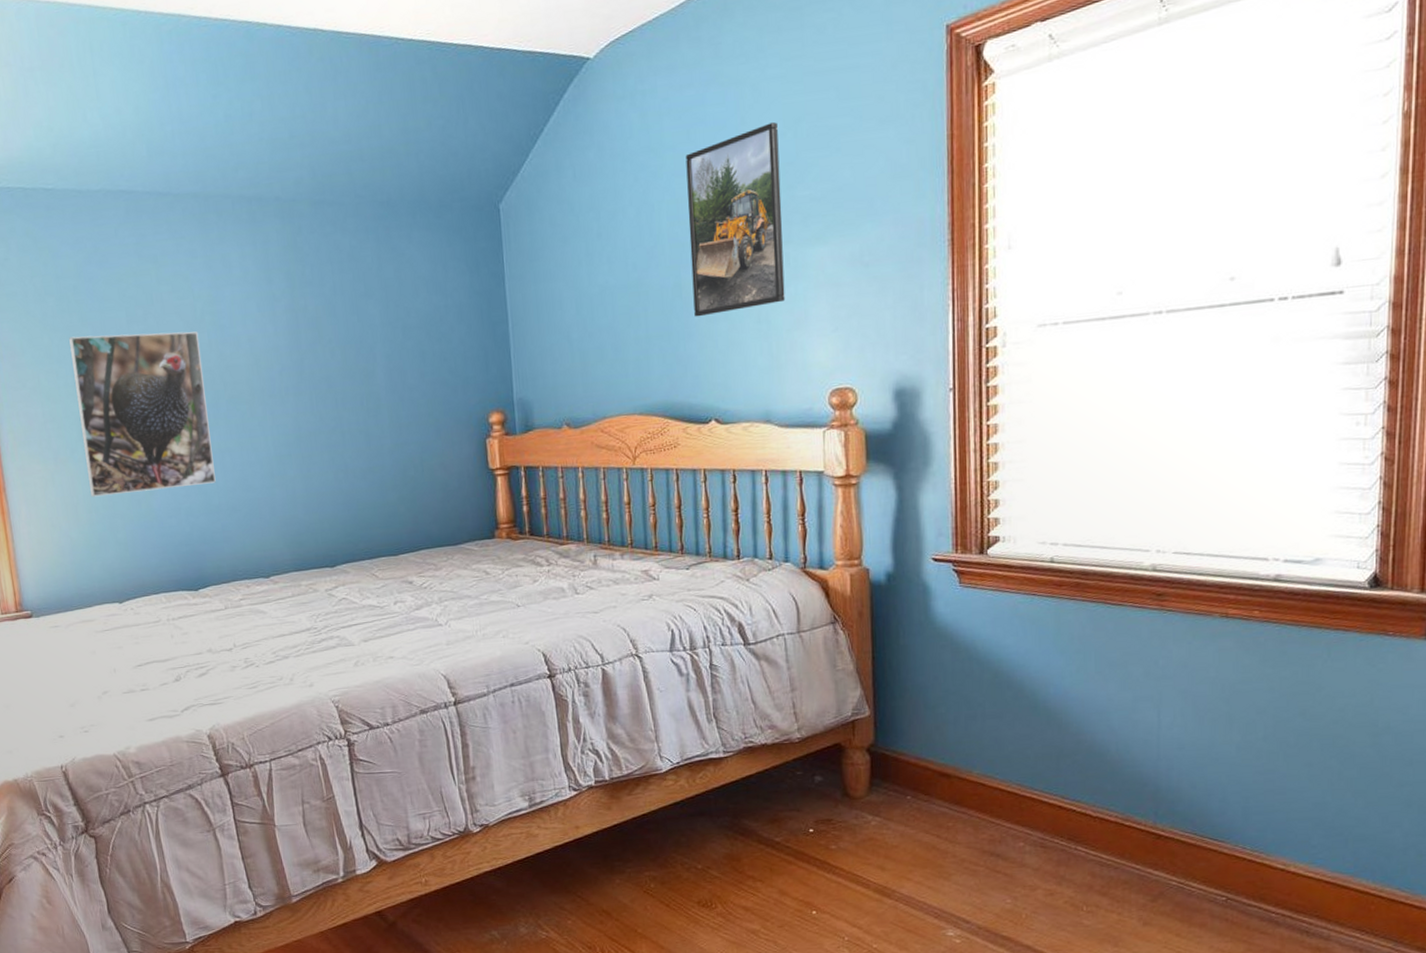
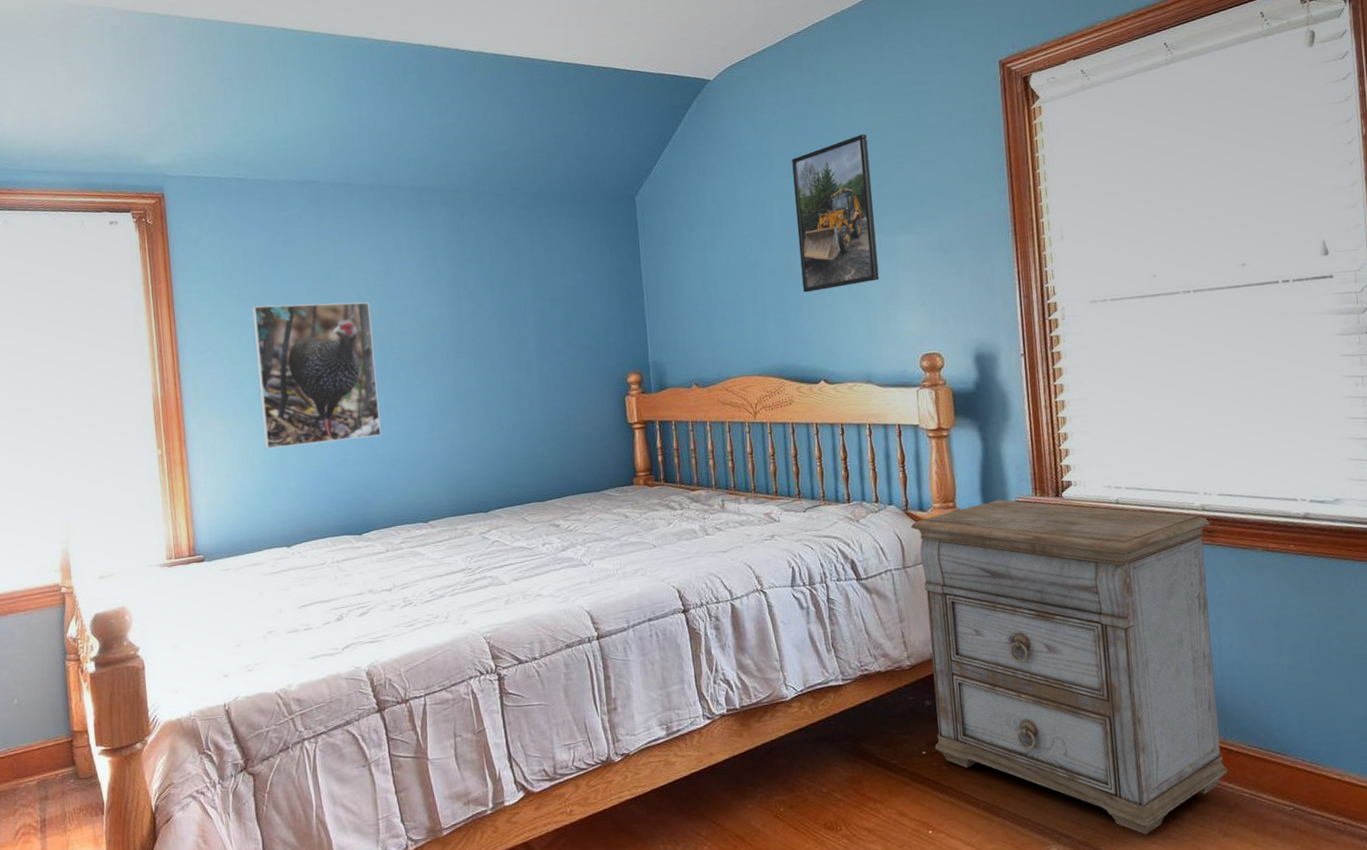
nightstand: none [808,557,1164,922] -> present [910,499,1228,835]

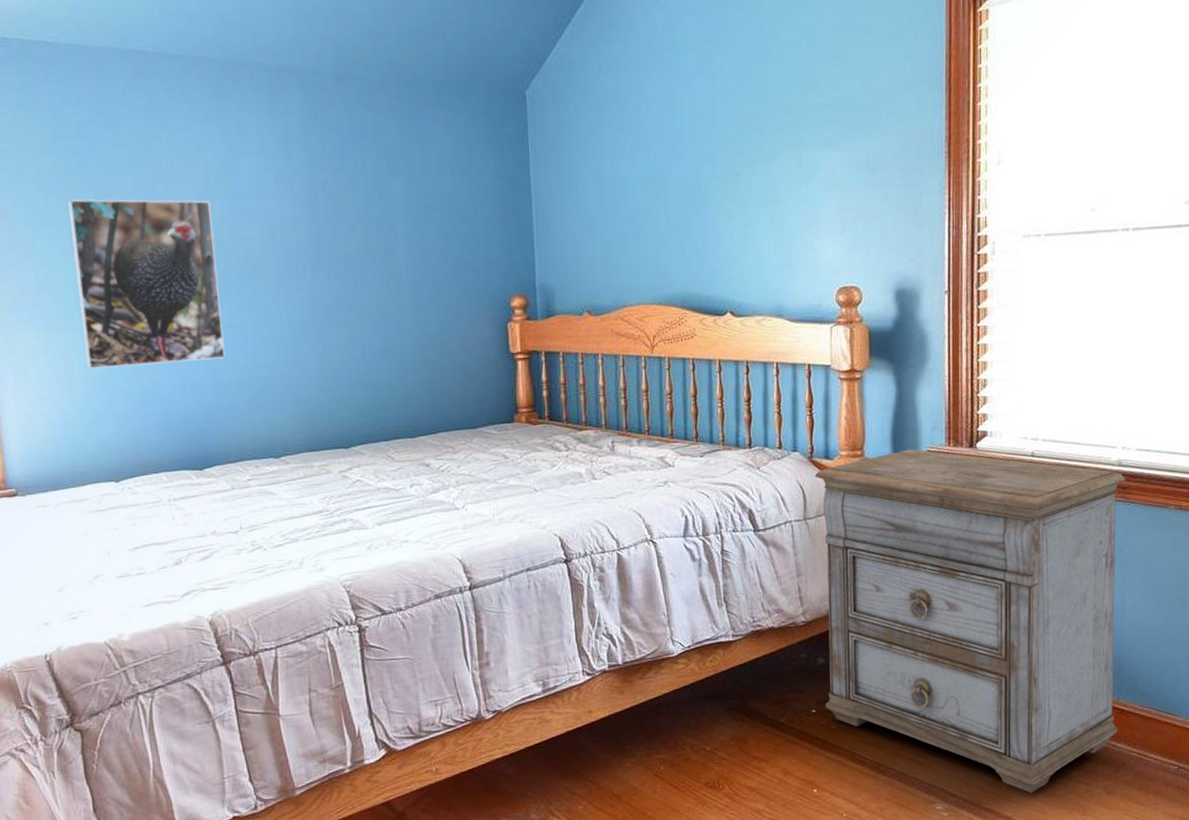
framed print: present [791,134,880,293] -> none [707,31,798,212]

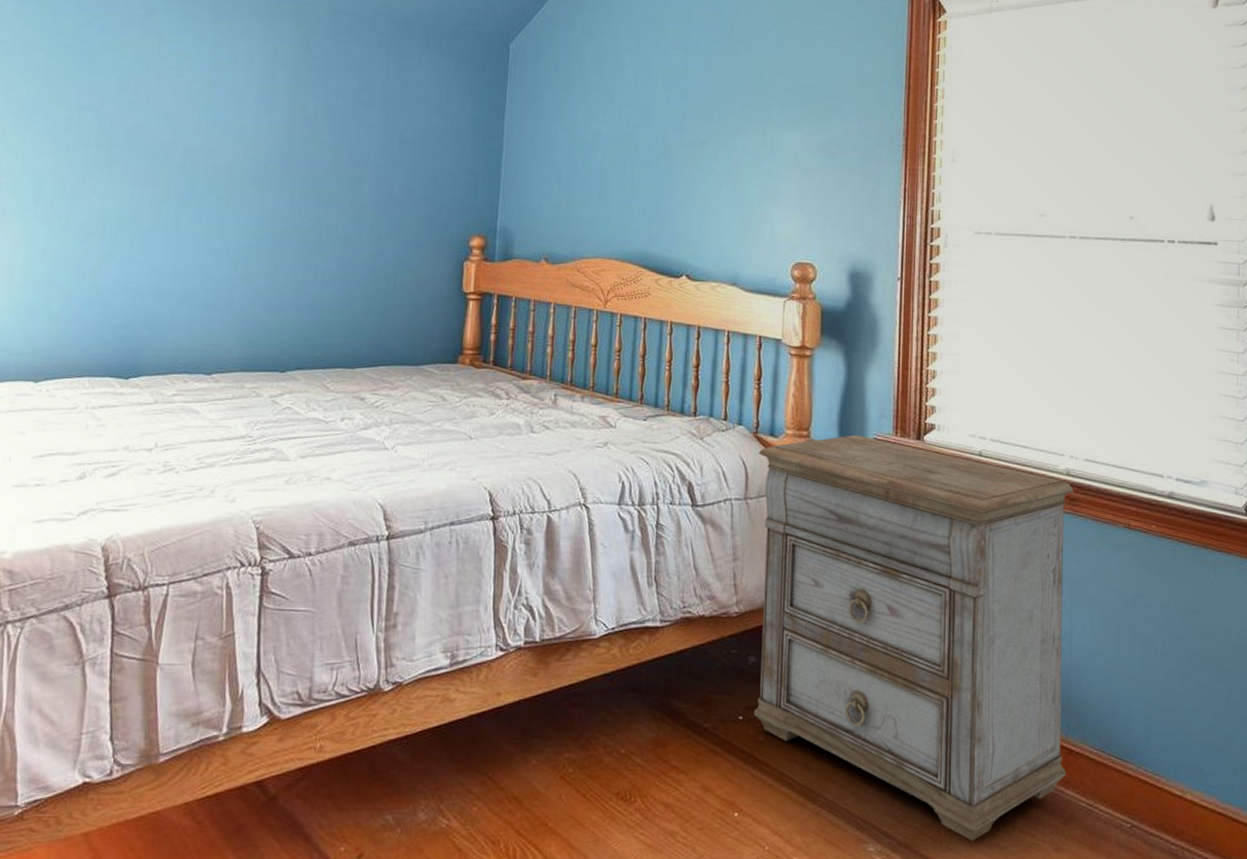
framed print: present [68,199,225,370] -> none [32,94,189,266]

